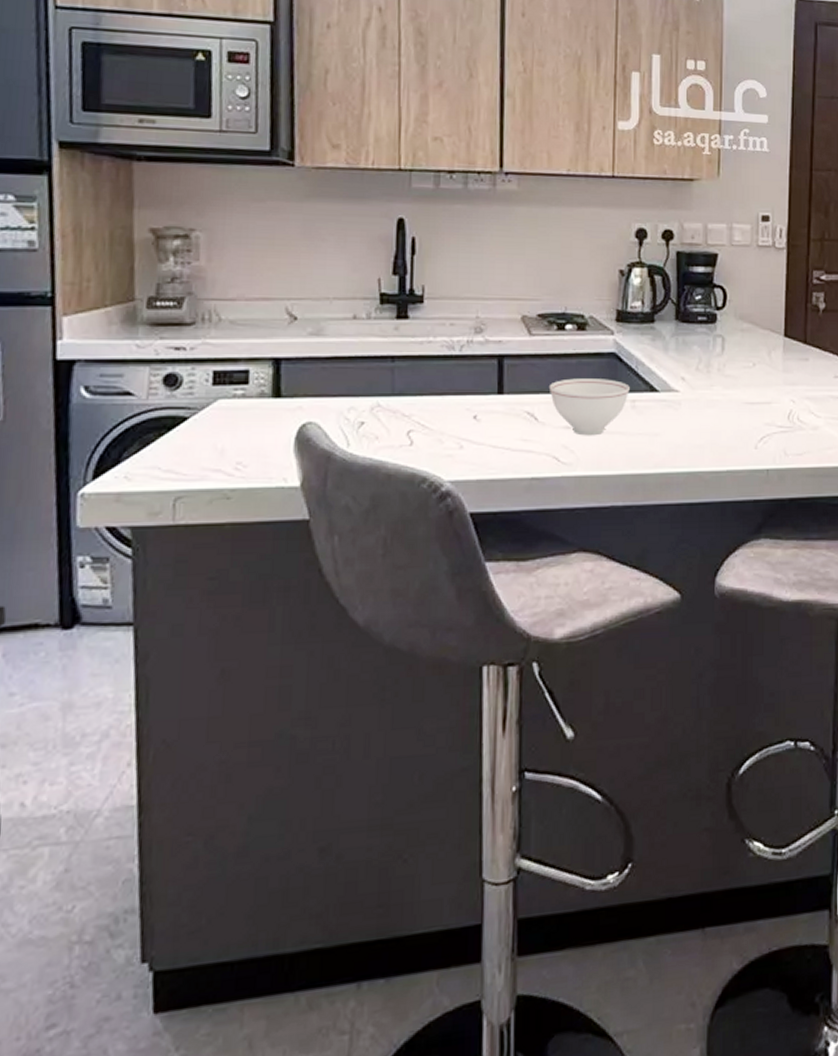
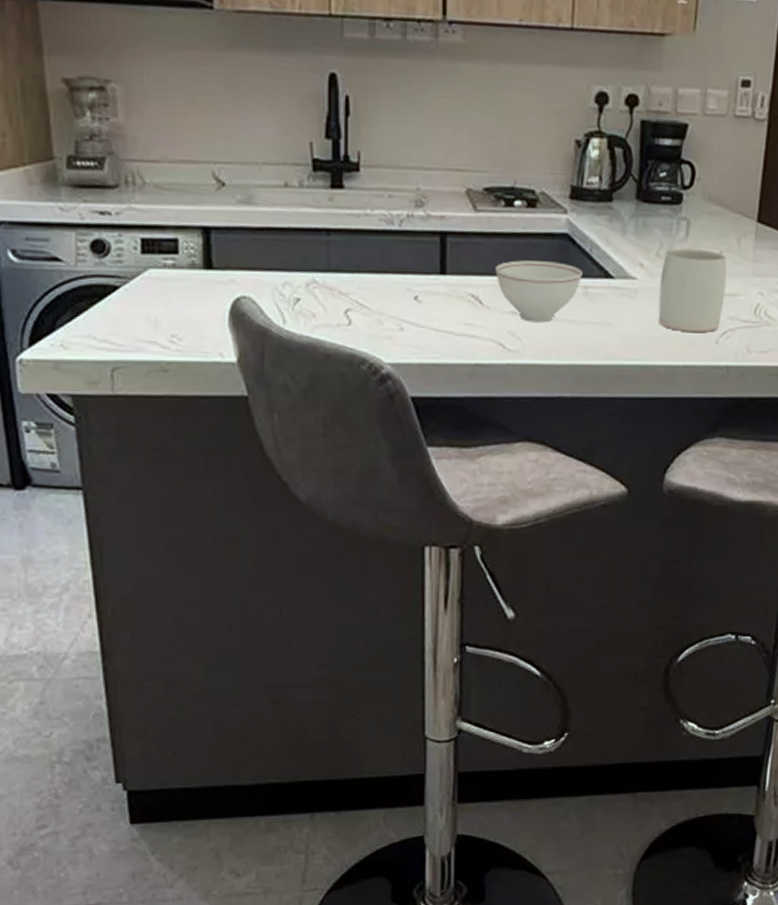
mug: none [701,363,761,438] -> present [658,248,727,332]

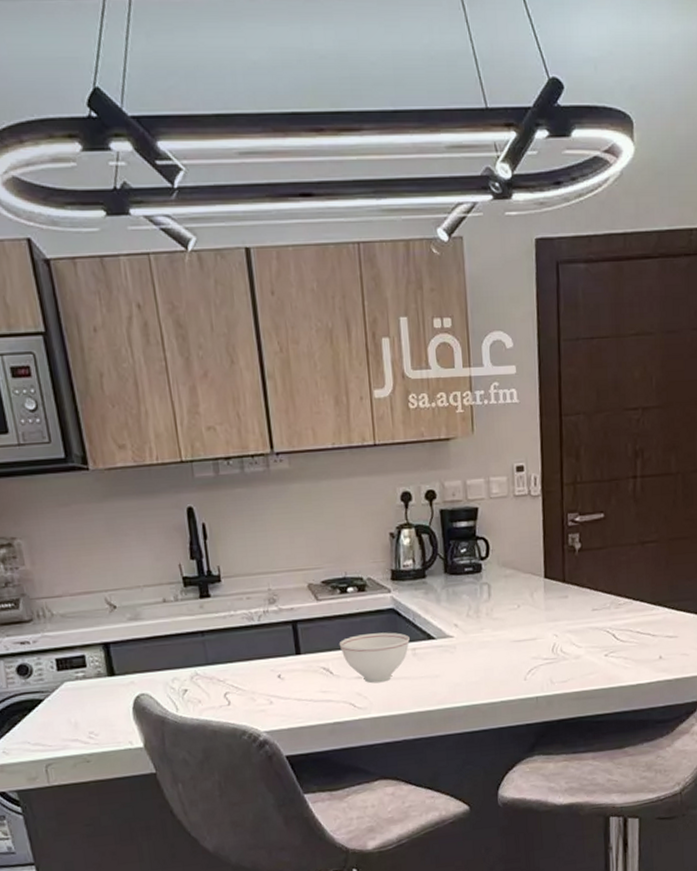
mug: present [658,248,727,332] -> none [472,606,527,674]

